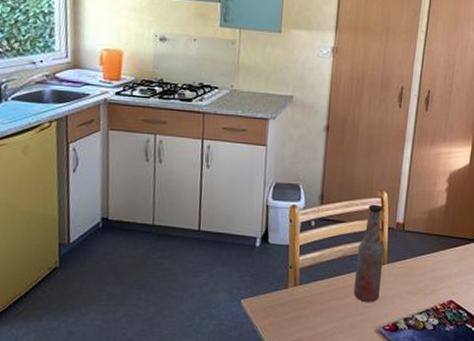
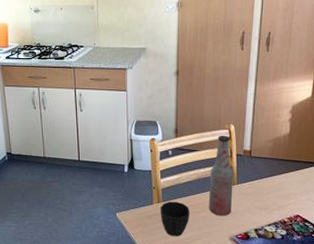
cup: none [296,284,331,330] -> present [160,201,190,237]

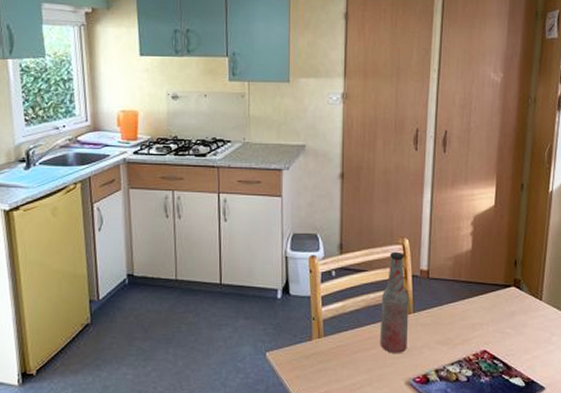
cup: present [160,201,190,237] -> none [321,336,357,383]

